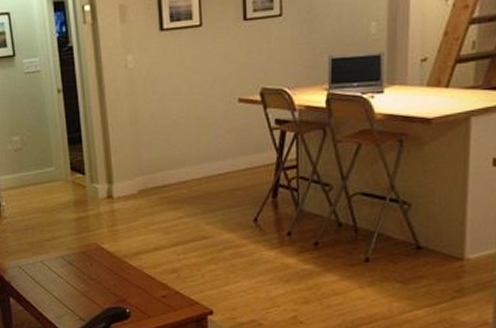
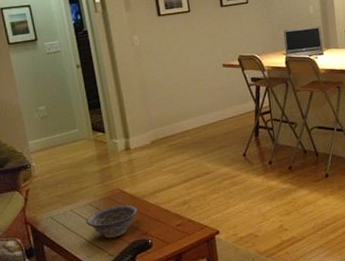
decorative bowl: none [56,263,116,300] -> present [85,204,138,238]

